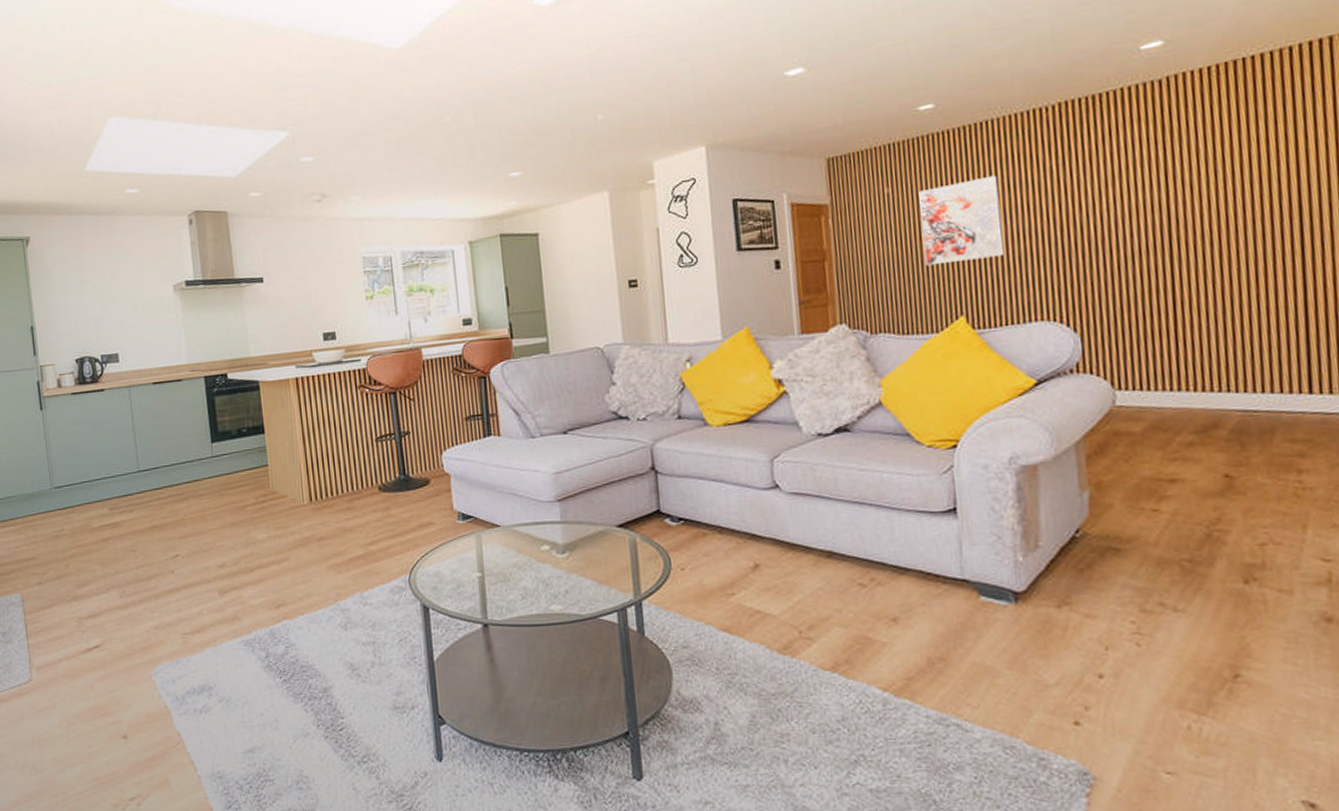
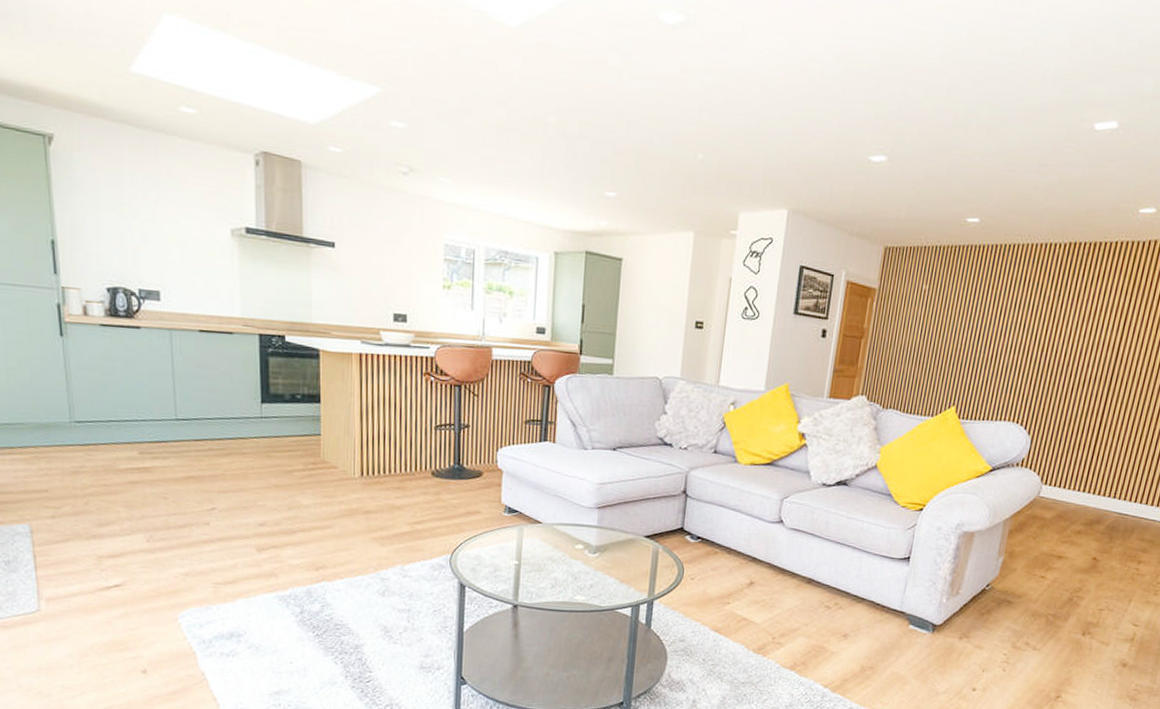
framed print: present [918,175,1005,266] -> none [937,292,1010,363]

